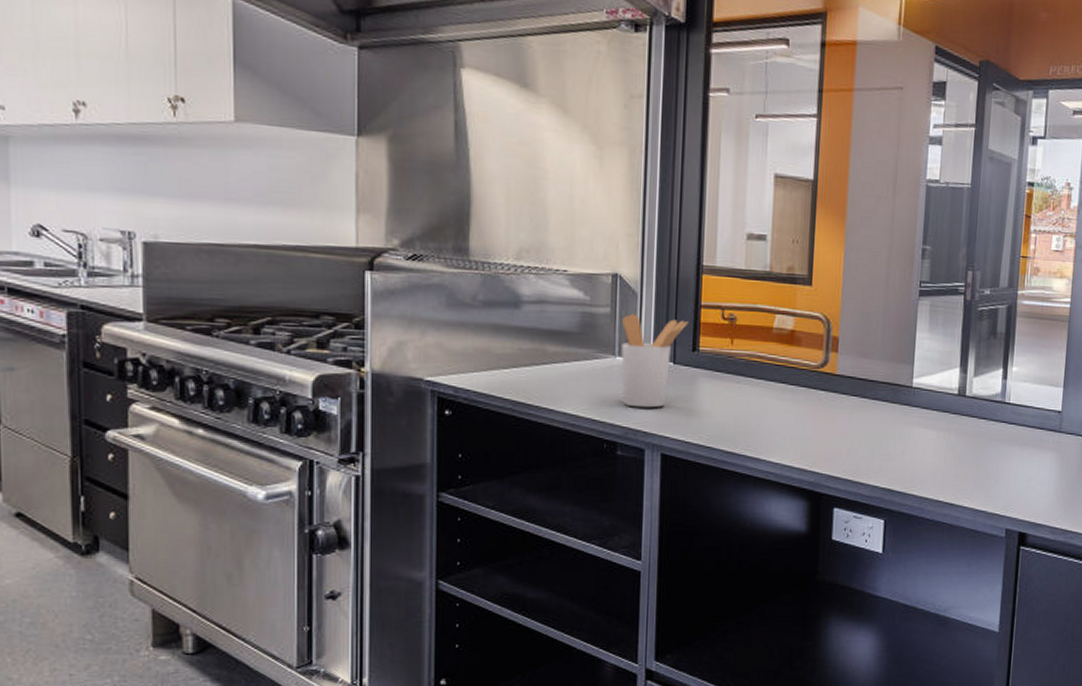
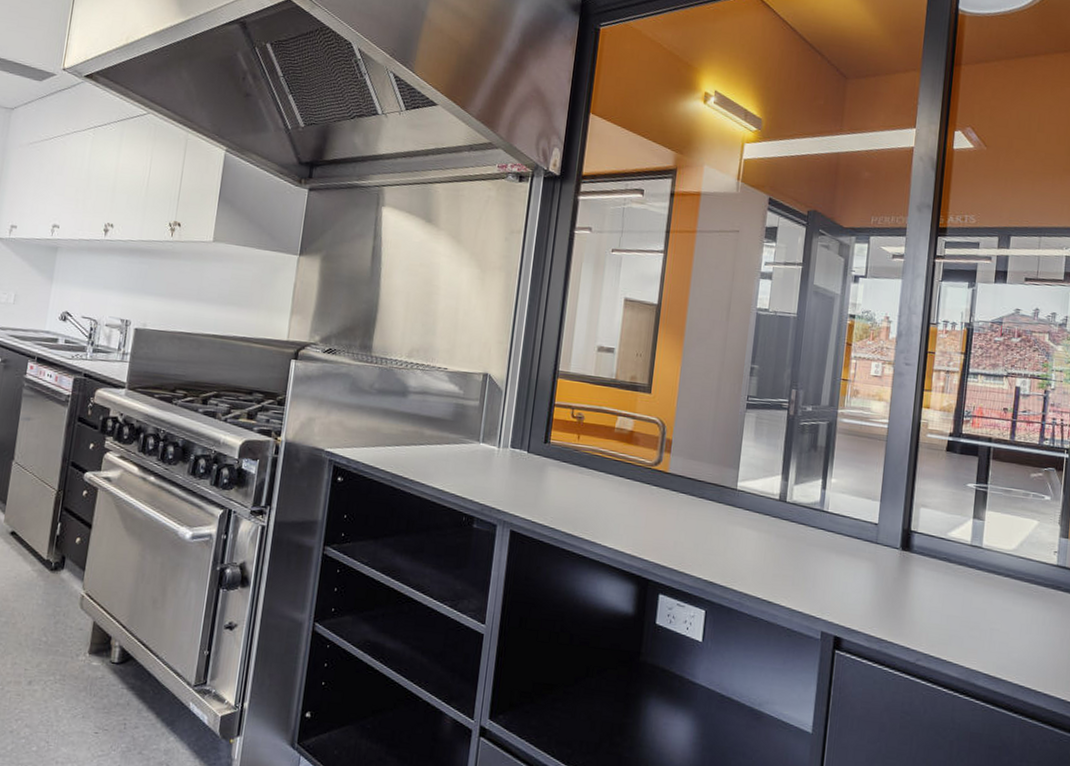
utensil holder: present [621,314,689,408] -> none [482,408,543,490]

